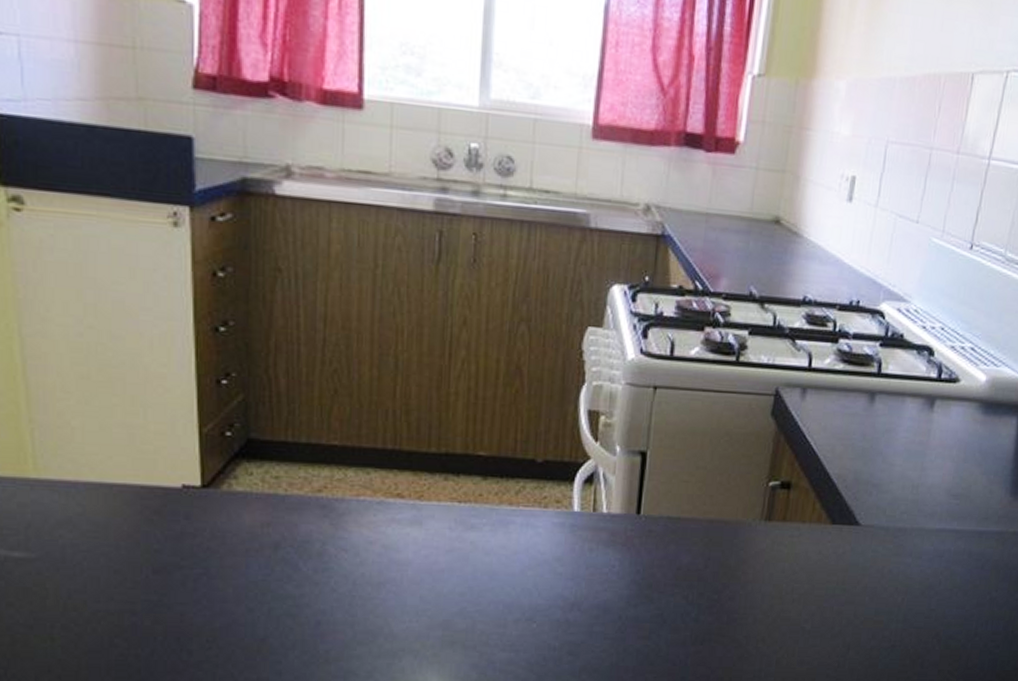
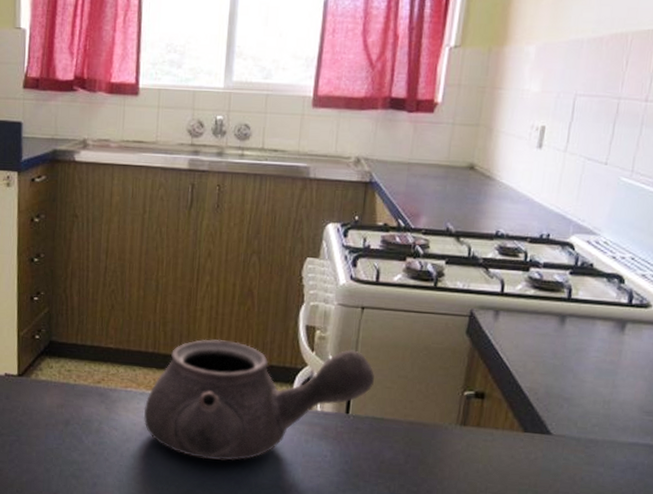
teapot: none [382,429,669,581] -> present [143,339,374,461]

